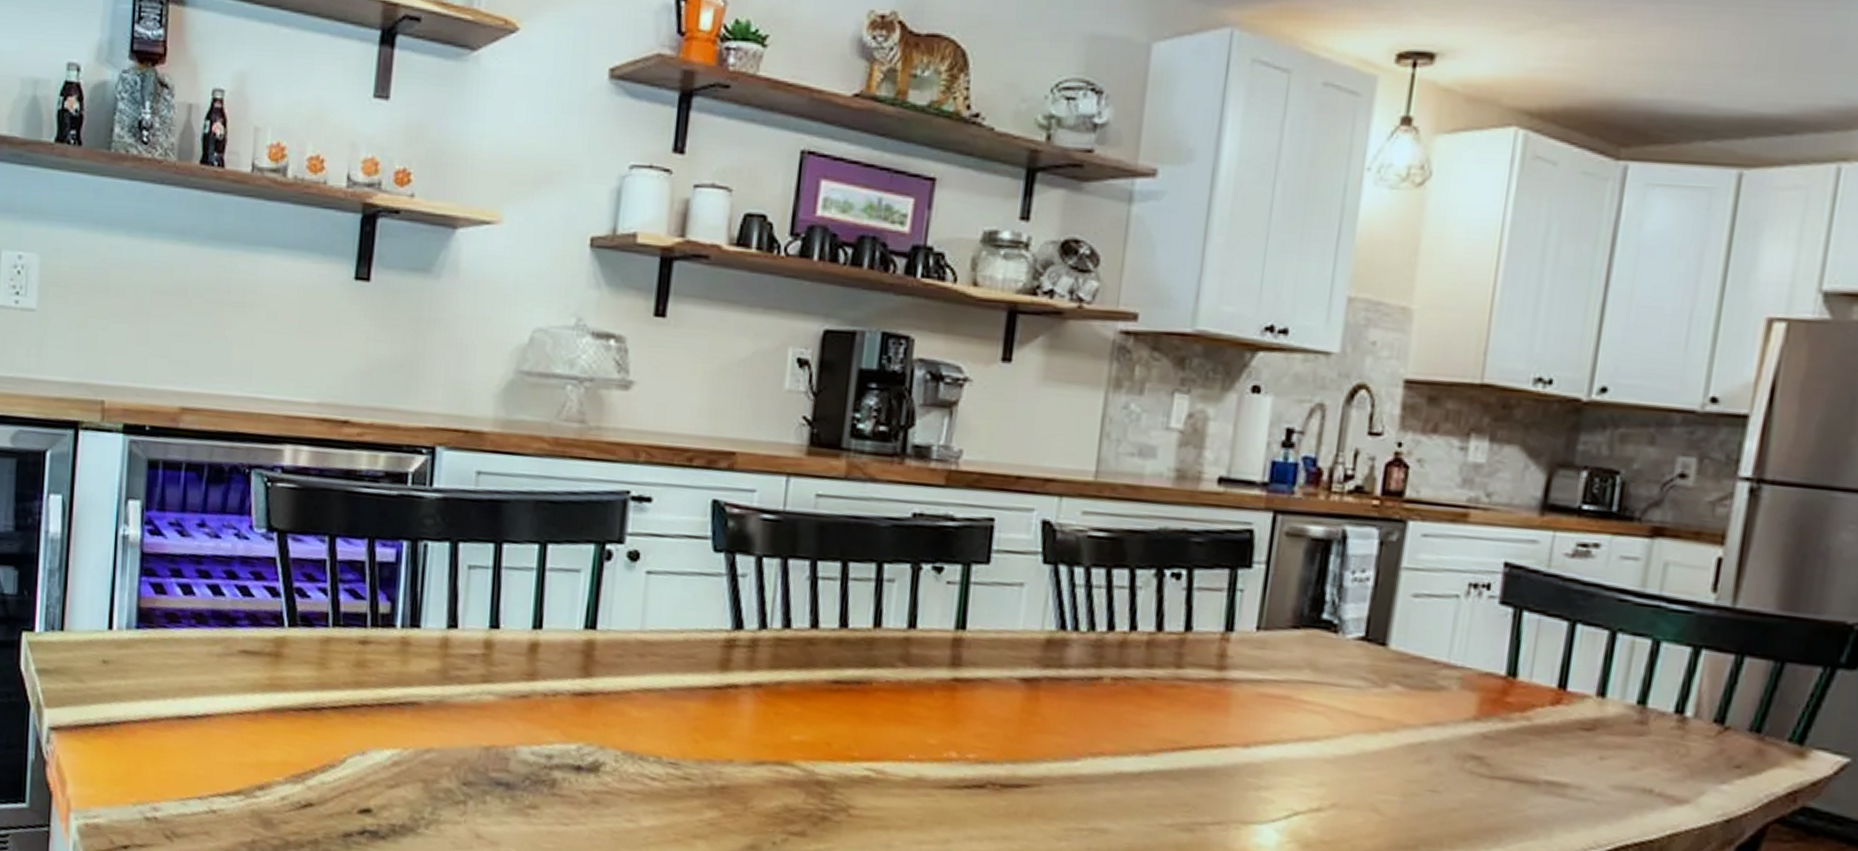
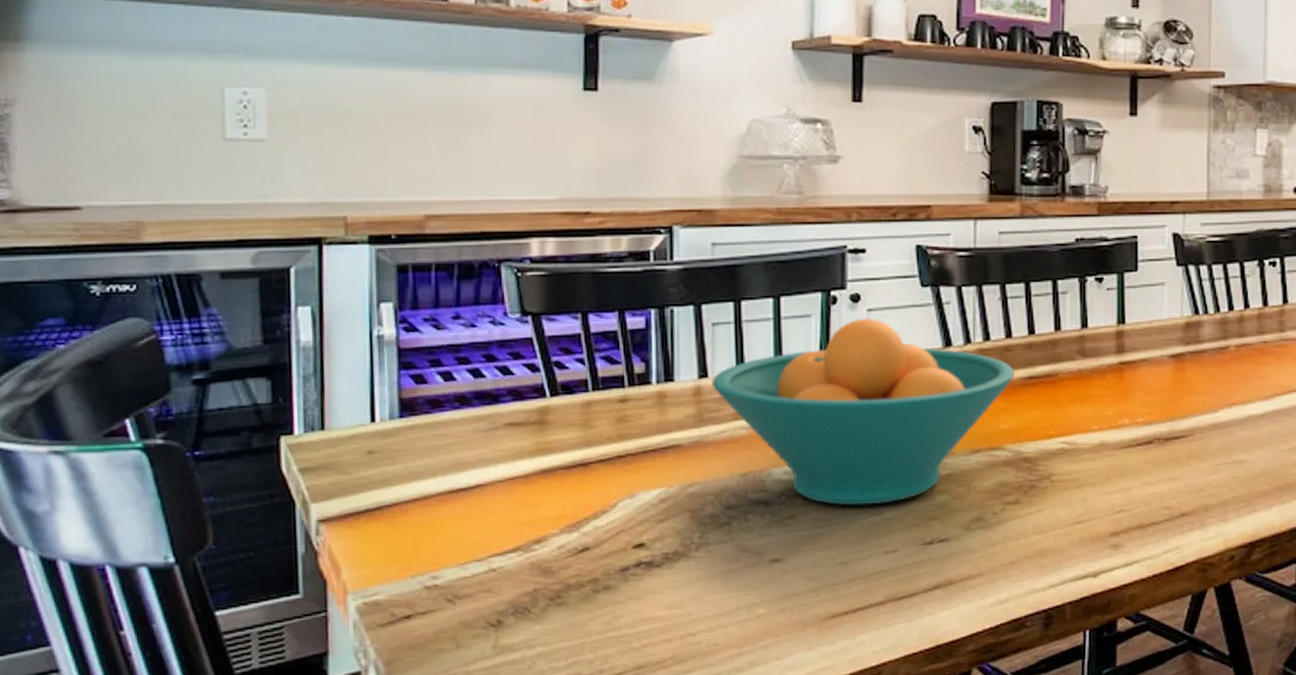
fruit bowl: none [461,581,818,810] -> present [712,318,1015,506]

